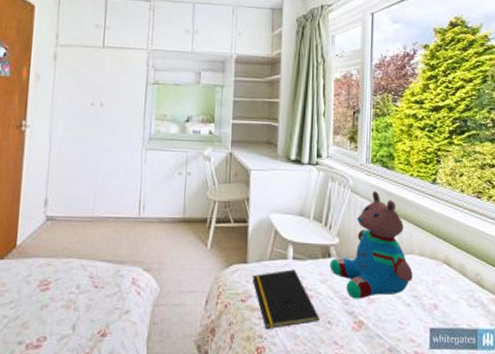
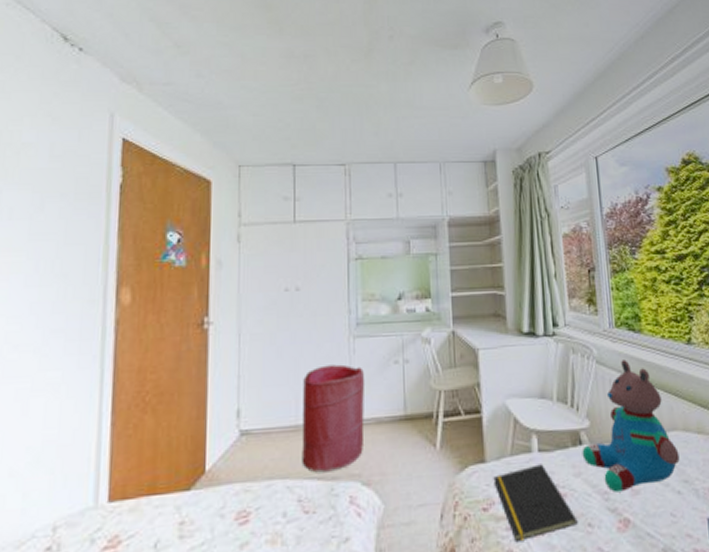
laundry hamper: none [95,170,153,257] -> present [302,364,365,473]

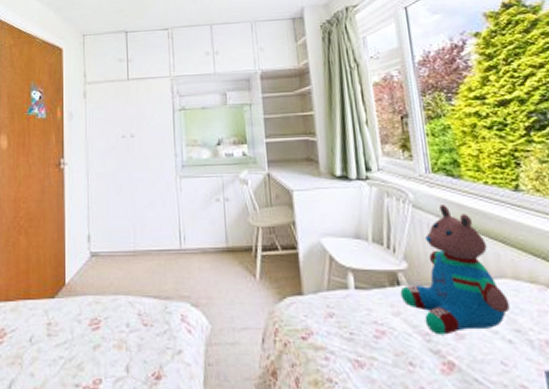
laundry hamper: present [302,364,365,473] -> none [139,200,192,292]
notepad: present [493,464,578,543] -> none [311,301,398,372]

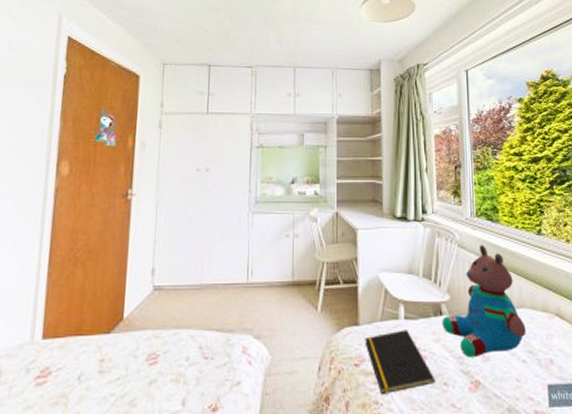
notepad: none [311,301,398,372] -> present [365,329,435,395]

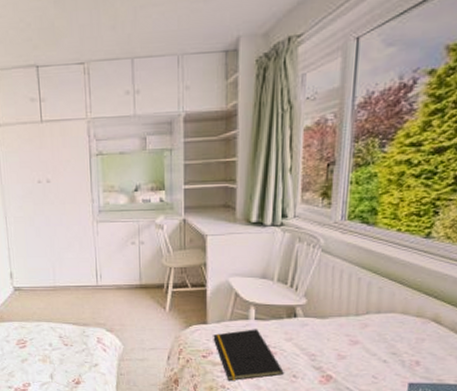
teddy bear: present [442,245,526,358] -> none [295,249,392,356]

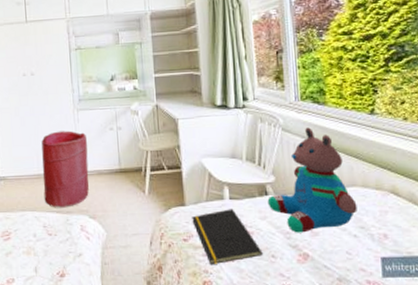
laundry hamper: none [58,243,107,320] -> present [41,130,89,208]
teddy bear: none [295,249,392,356] -> present [267,127,357,233]

